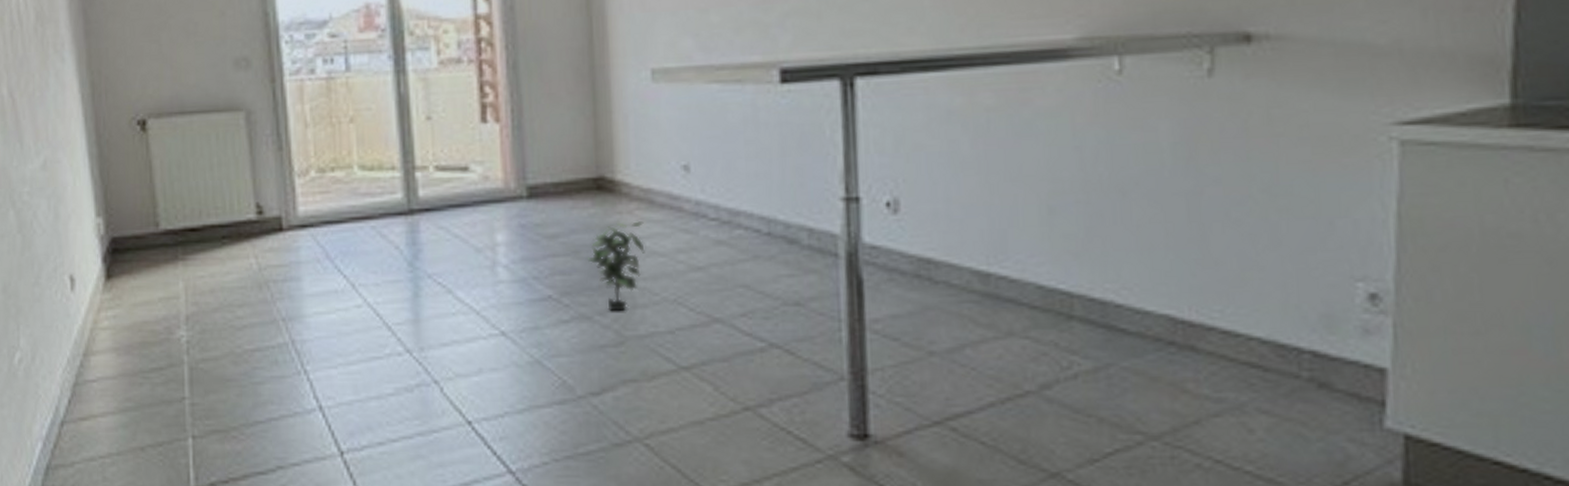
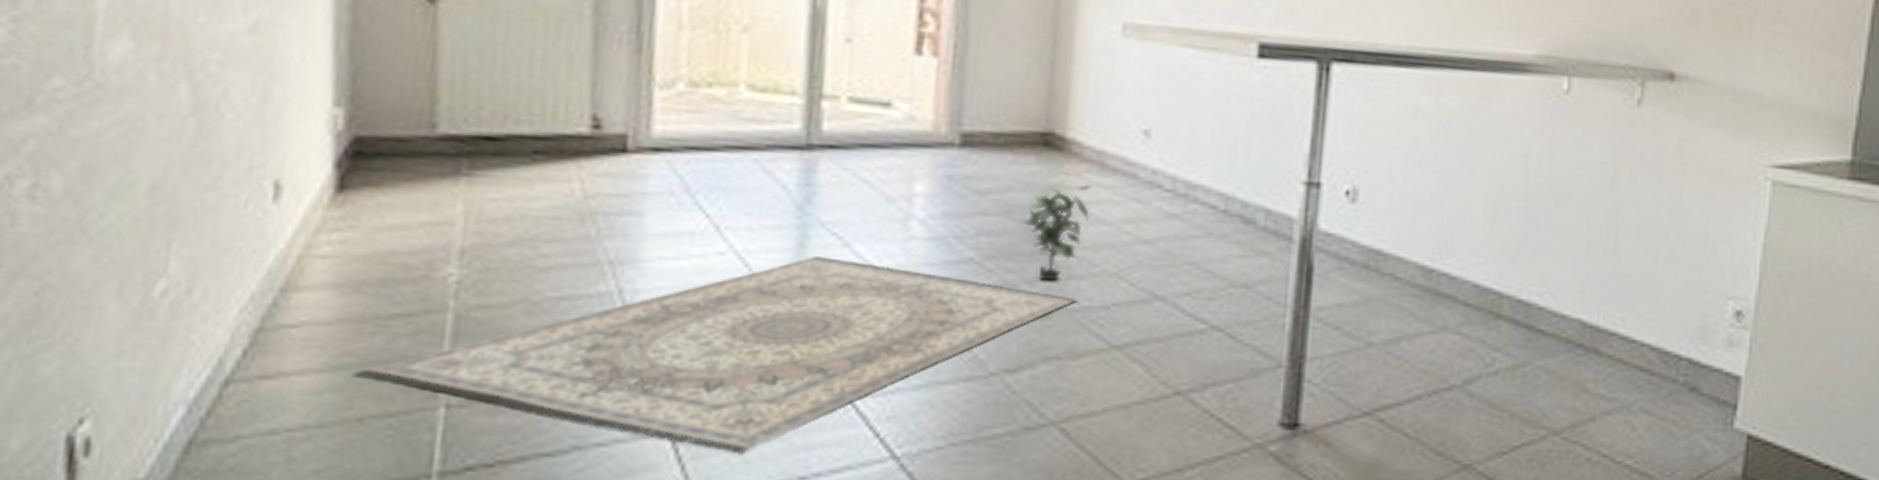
area rug: none [133,303,646,471] -> present [352,256,1079,455]

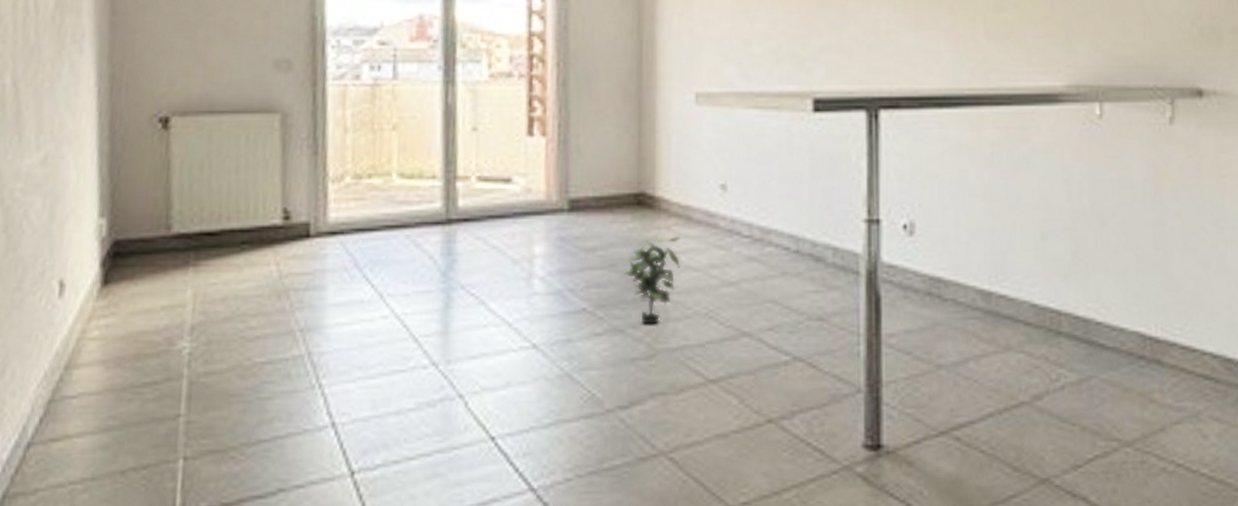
area rug: present [352,256,1079,455] -> none [116,315,677,492]

